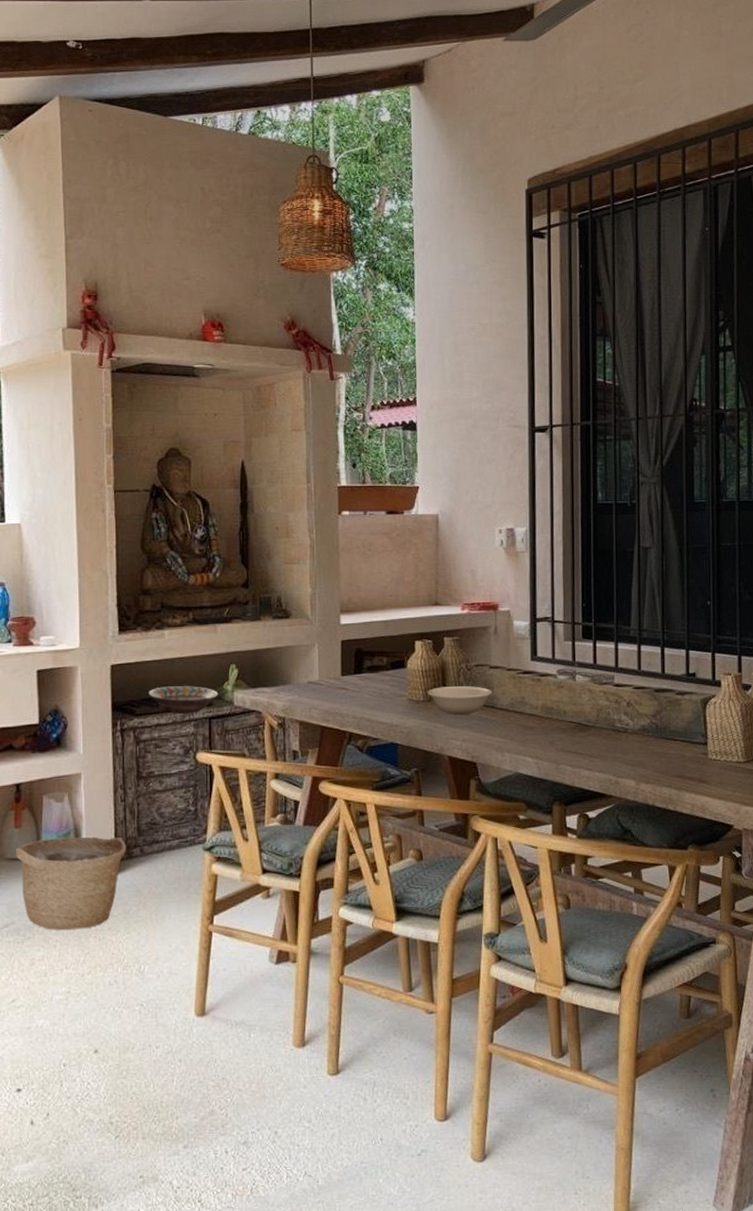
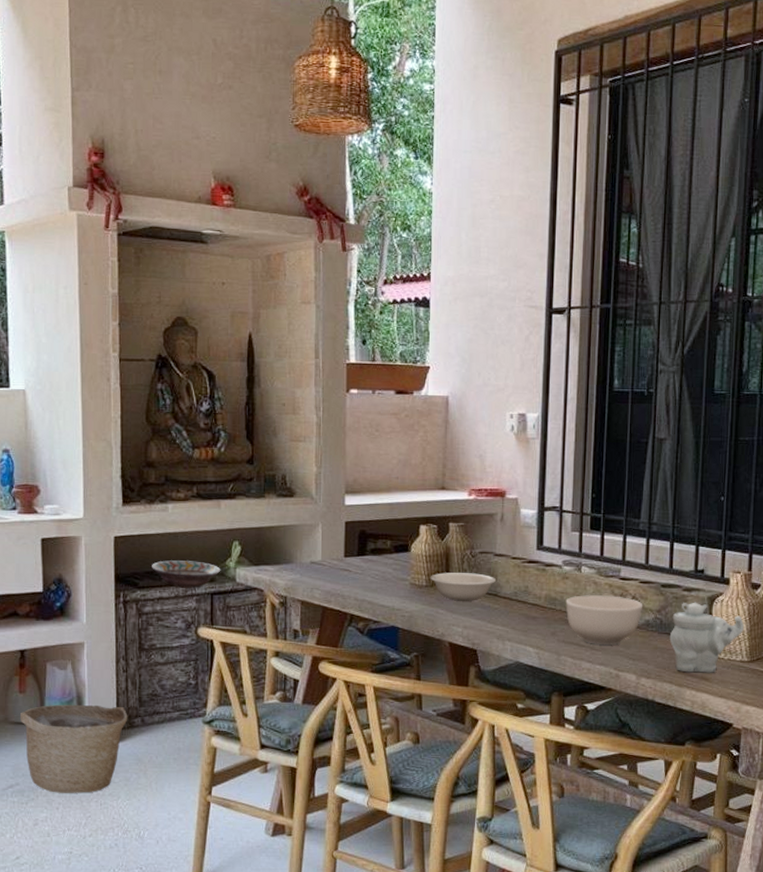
bowl: none [562,702,638,752] -> present [565,594,643,645]
teapot: none [665,705,738,776] -> present [669,602,744,673]

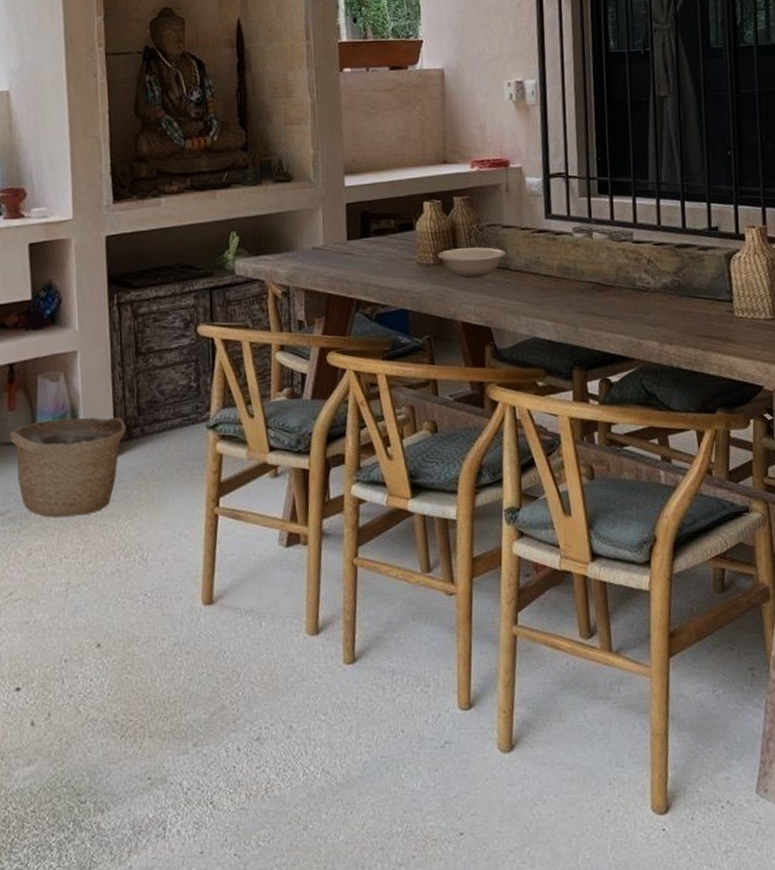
decorative bowl: present [152,560,221,588] -> none [146,255,219,285]
bowl: present [565,594,643,645] -> none [579,260,660,313]
teapot: present [669,602,744,673] -> none [689,260,764,335]

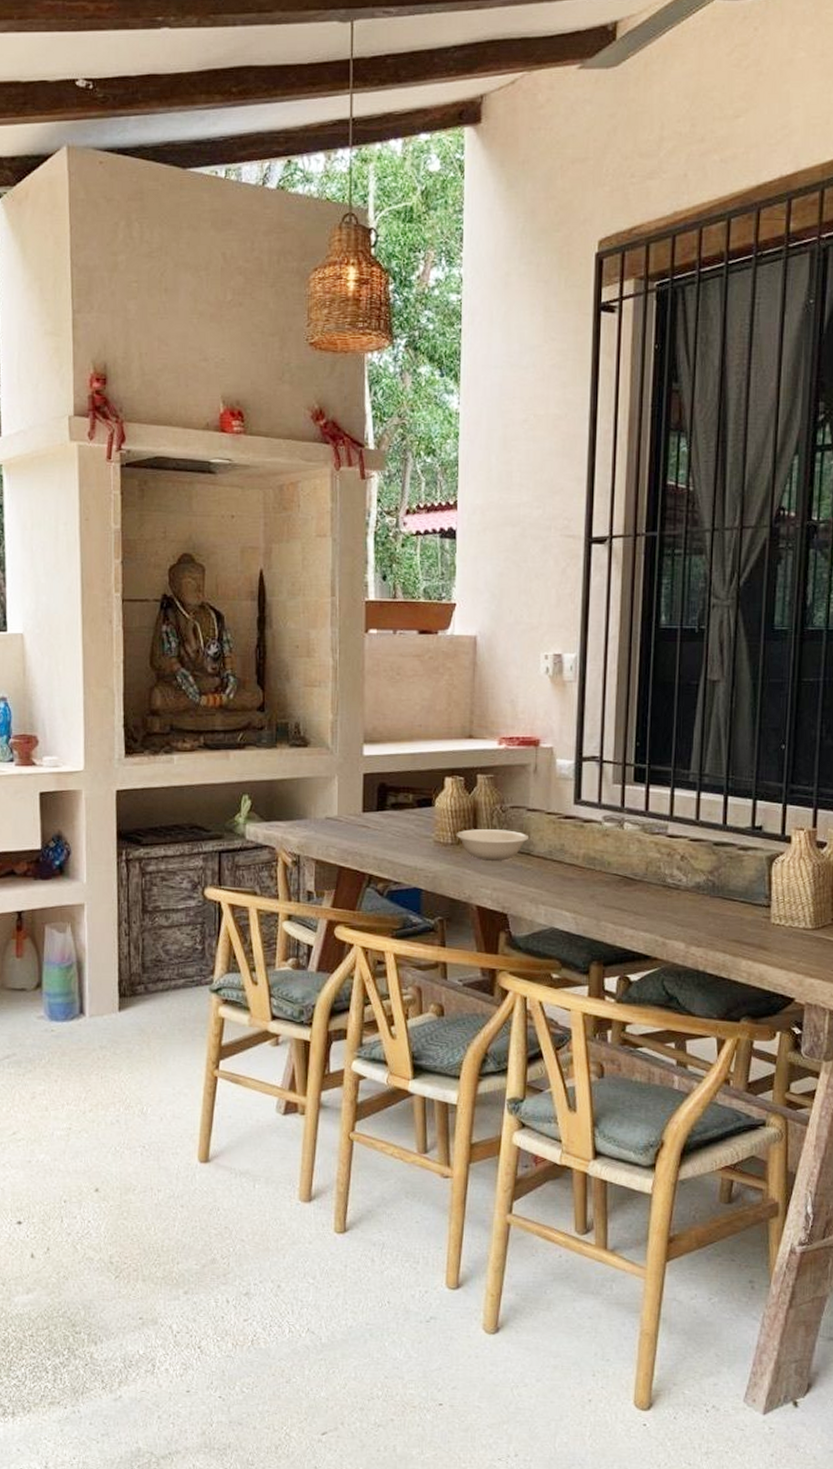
basket: present [10,416,126,518] -> none [18,969,131,1065]

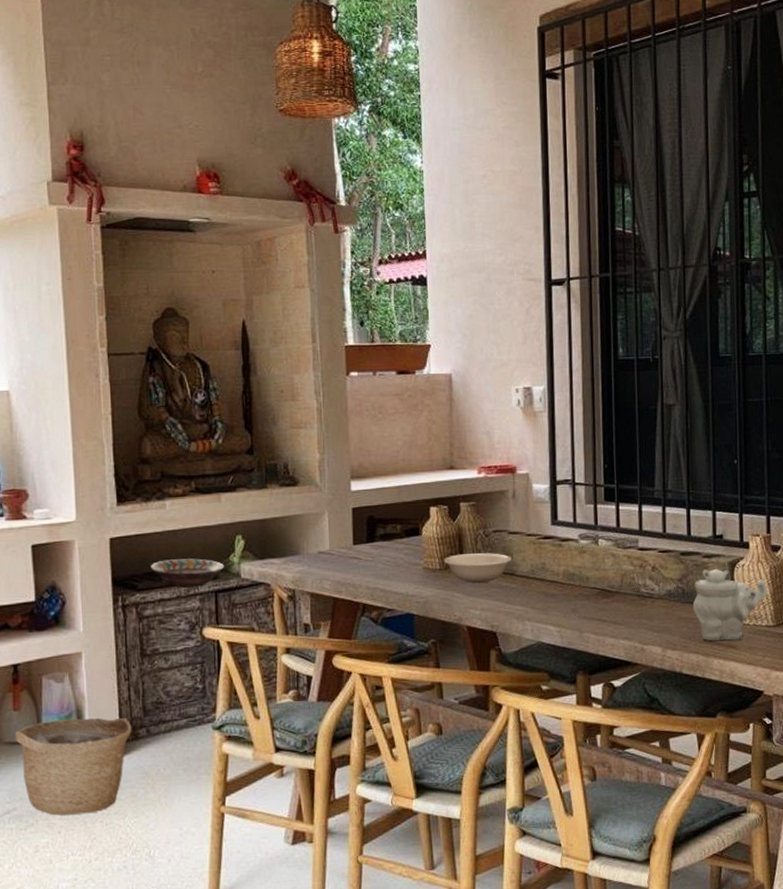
basket: none [18,969,131,1065] -> present [16,717,132,816]
decorative bowl: none [156,816,230,846] -> present [151,558,225,588]
teapot: none [722,862,808,942] -> present [692,568,767,641]

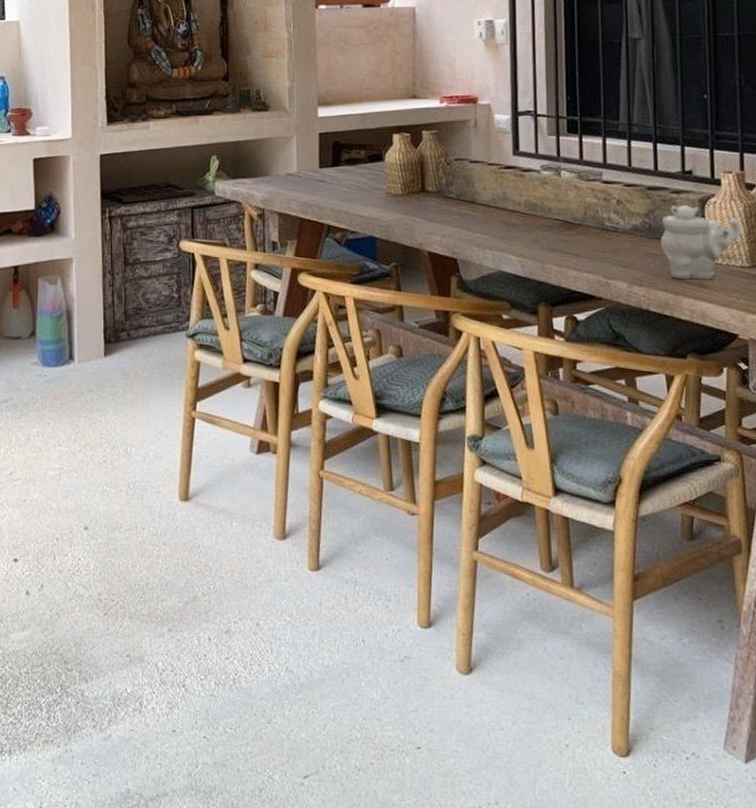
basket: present [16,717,132,816] -> none [14,319,115,408]
decorative bowl: present [151,558,225,588] -> none [135,176,201,203]
ceramic bowl: present [443,553,513,583] -> none [405,181,474,209]

